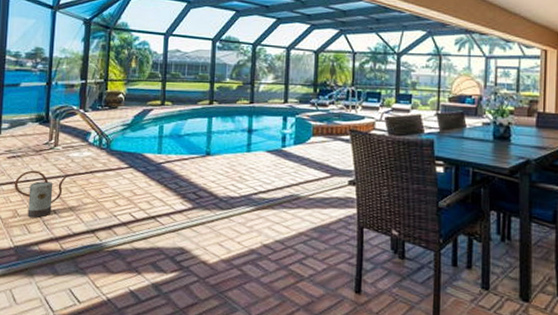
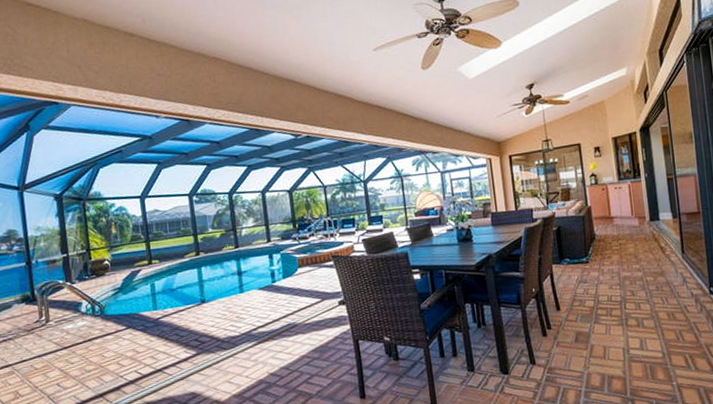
watering can: present [14,170,67,218] -> none [10,347,65,396]

